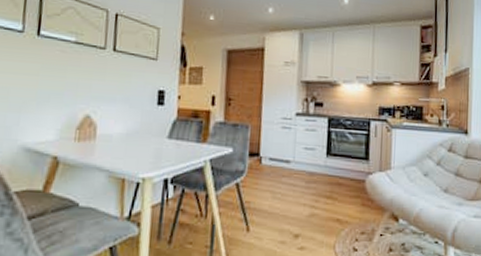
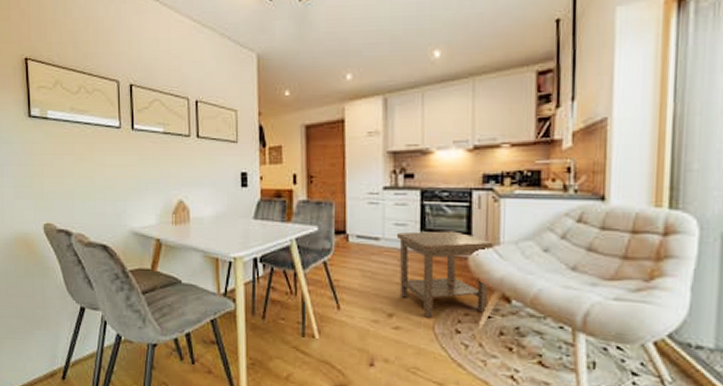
side table: none [305,155,386,237] -> present [396,230,494,318]

